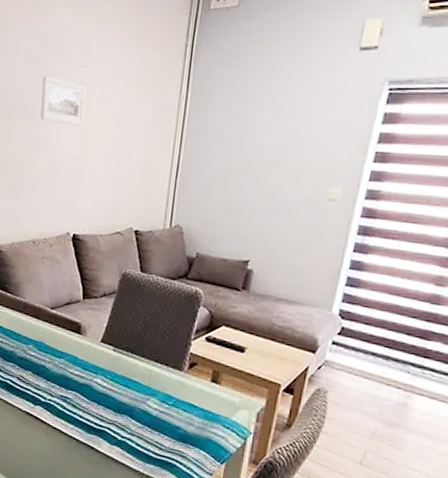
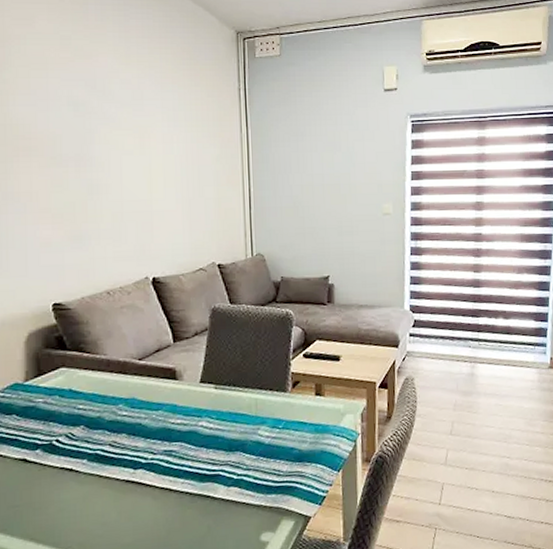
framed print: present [40,76,86,127] -> none [94,121,147,169]

